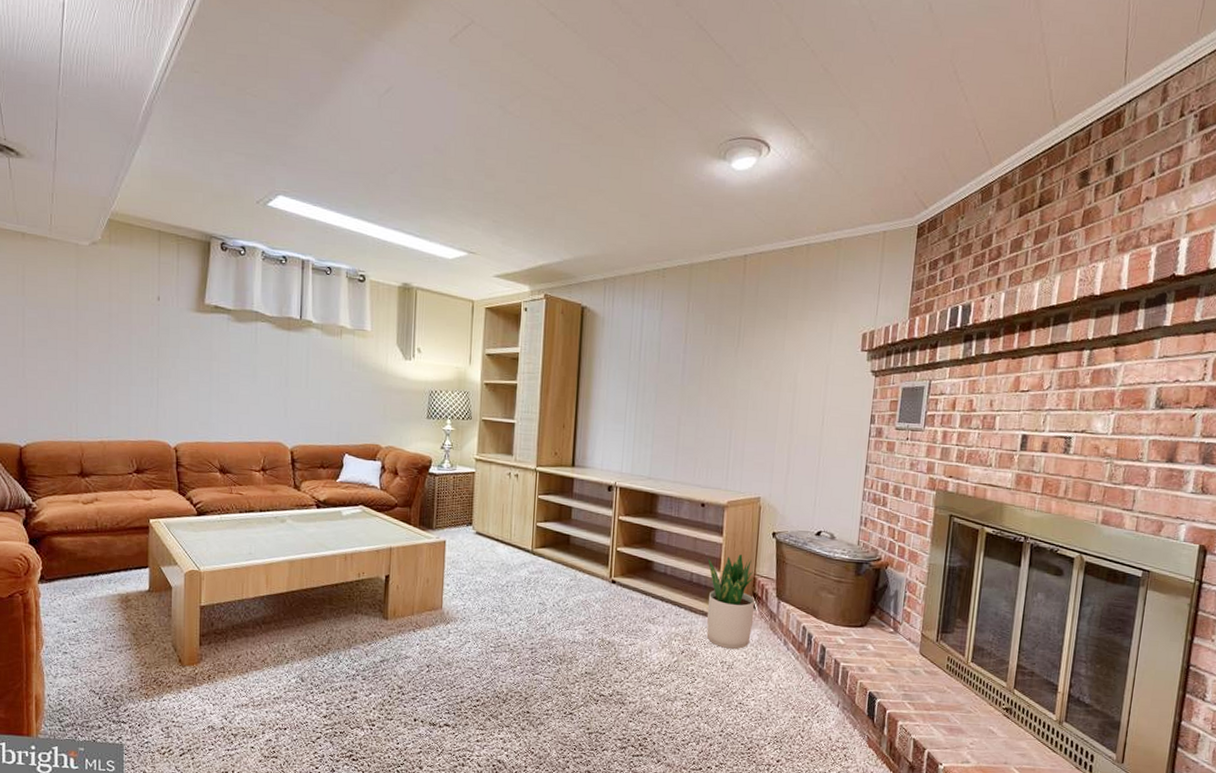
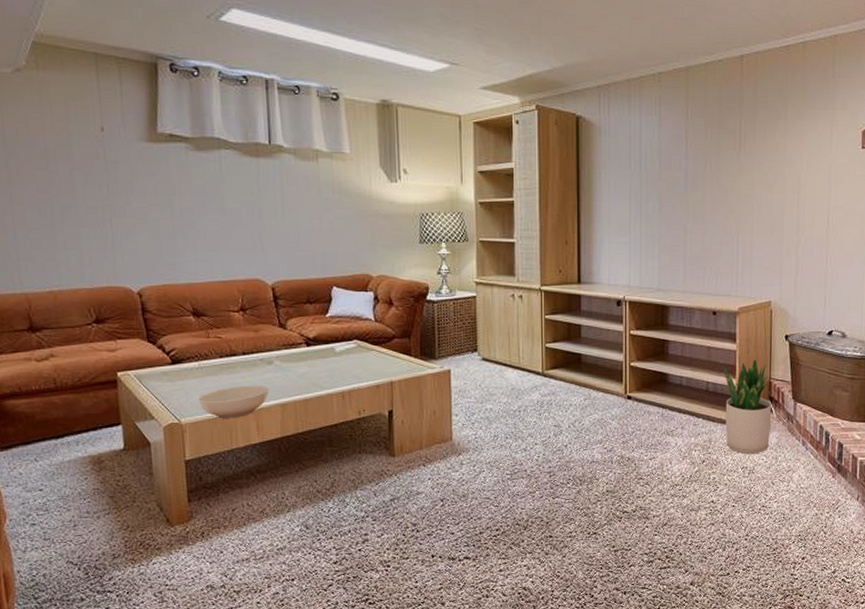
bowl: none [217,540,281,570] -> present [198,385,270,418]

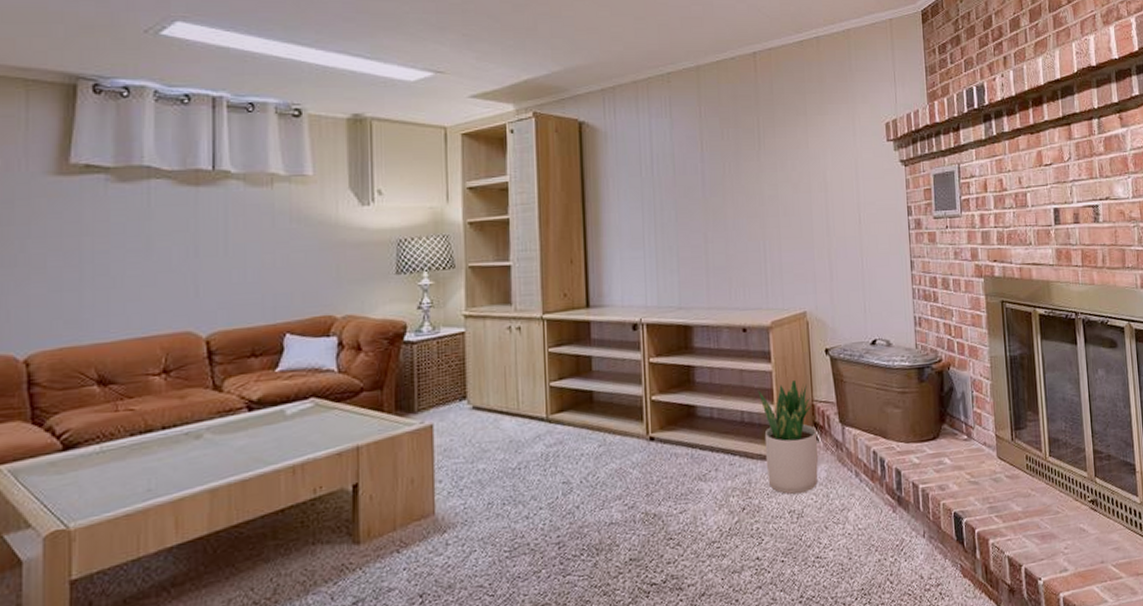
bowl: present [198,385,270,418] -> none [96,467,196,517]

